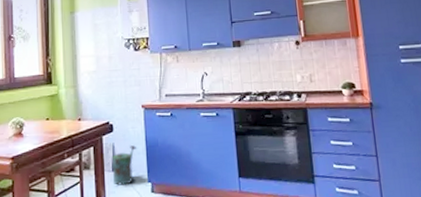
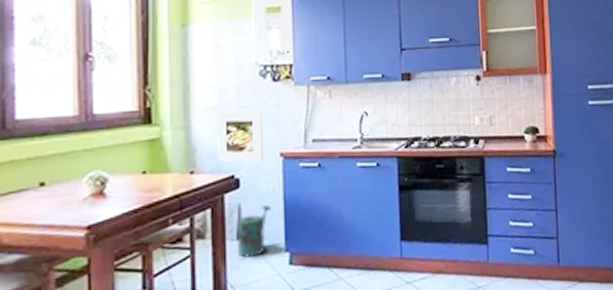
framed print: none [96,74,129,112] -> present [217,112,263,162]

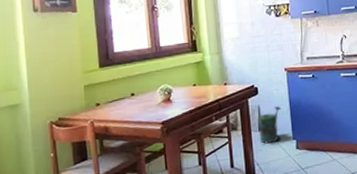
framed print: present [217,112,263,162] -> none [239,39,273,76]

